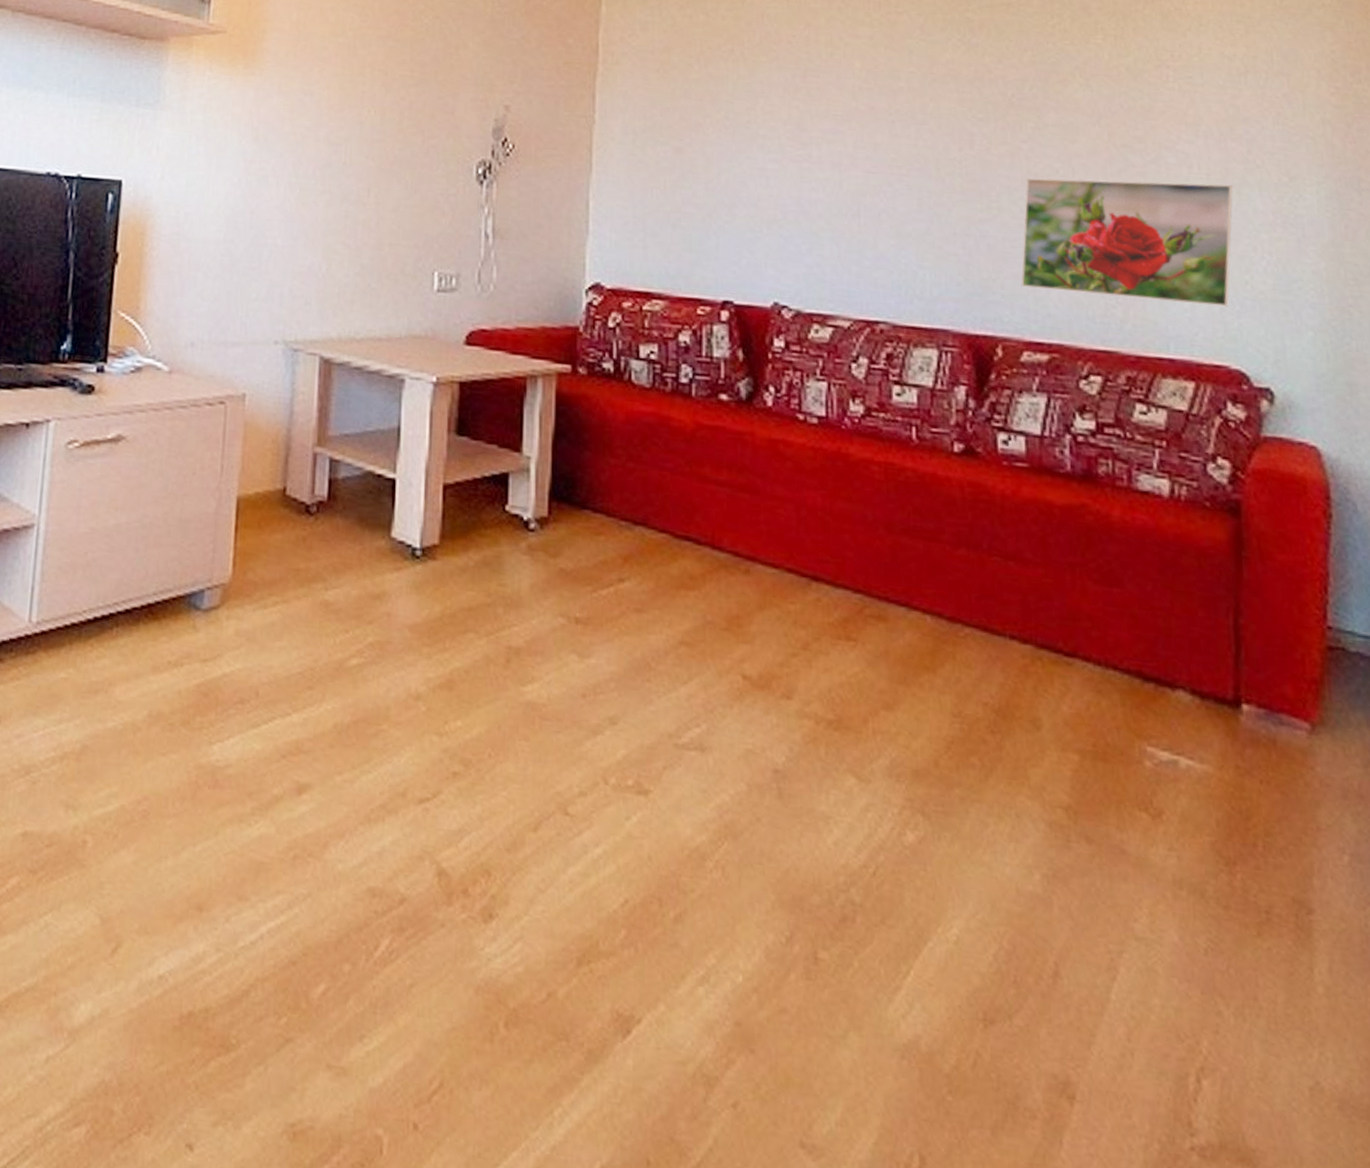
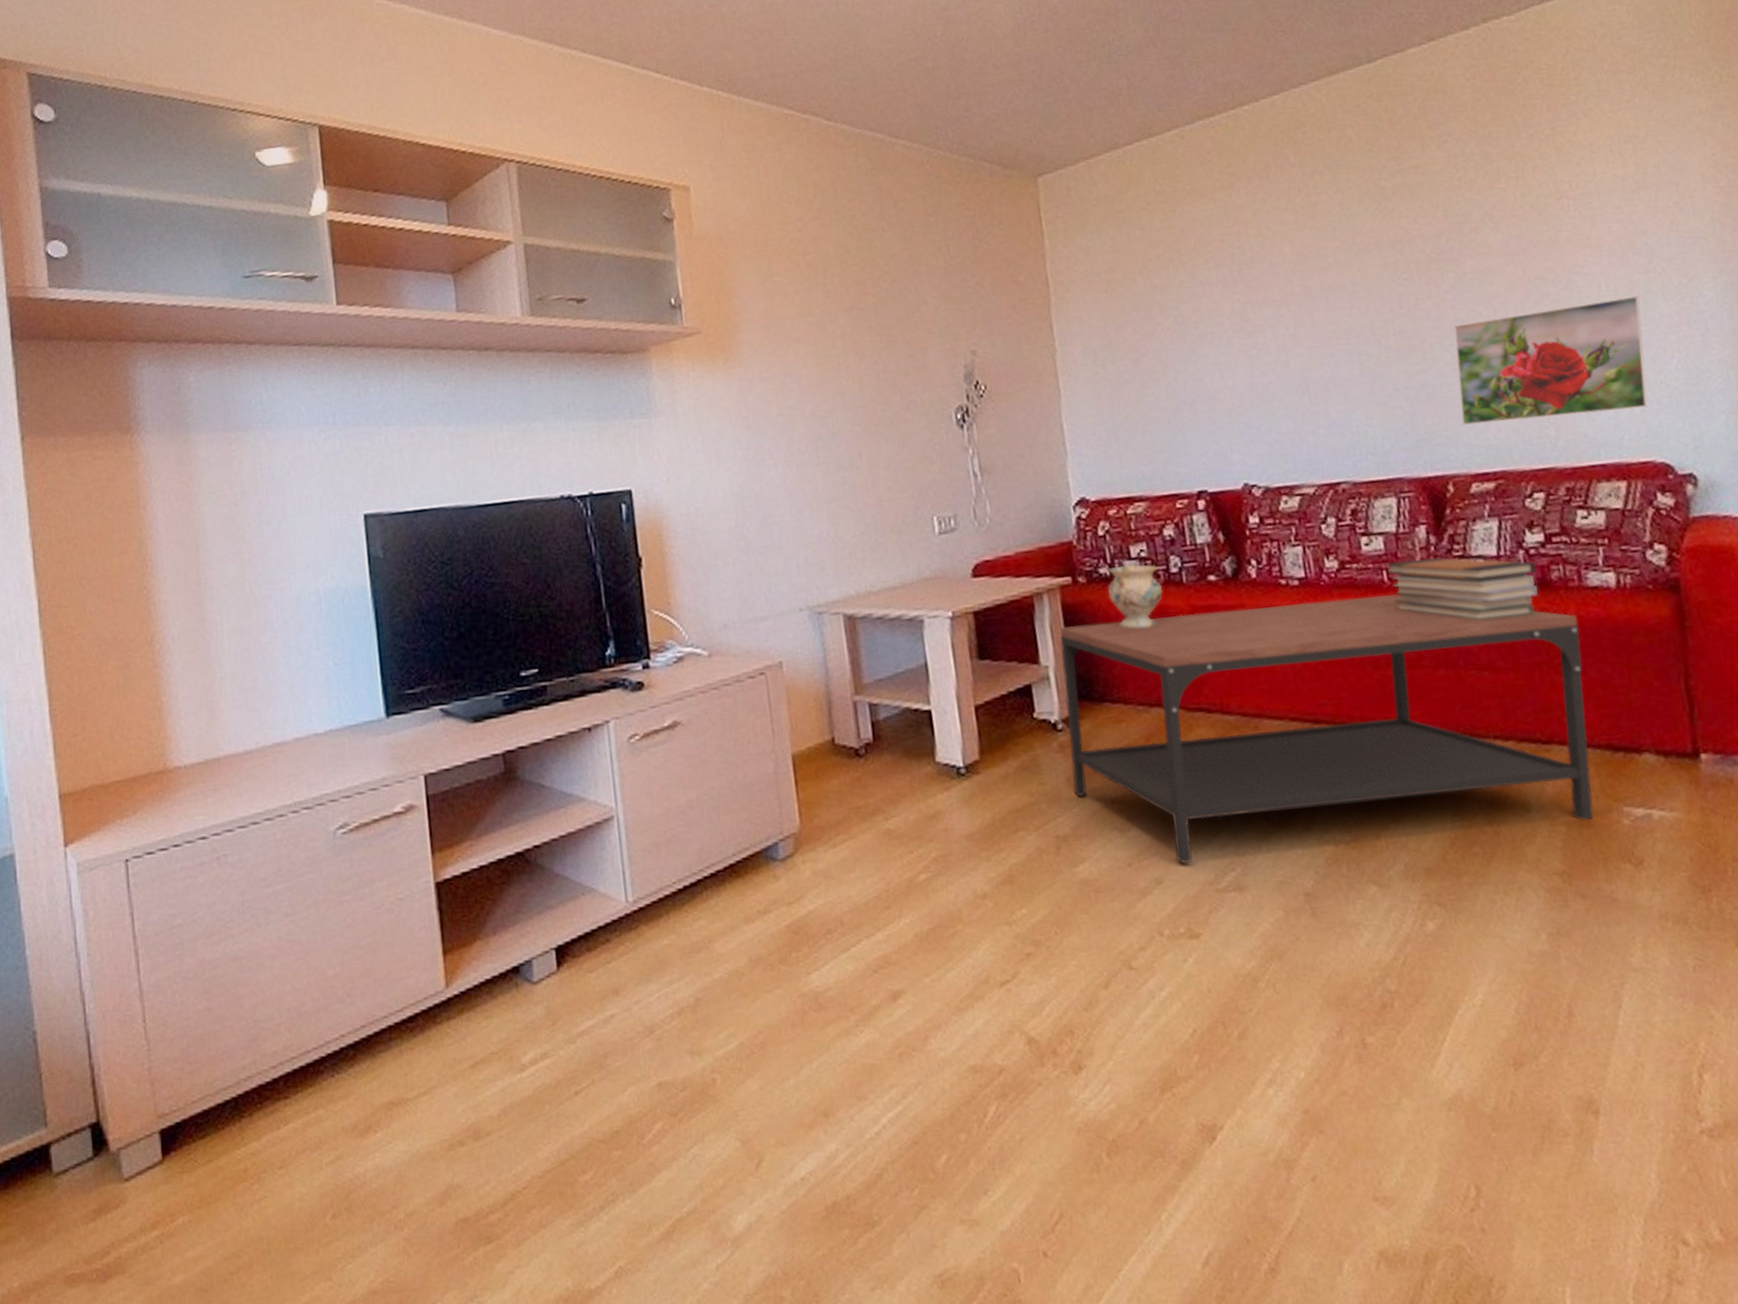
coffee table: none [536,417,1122,754] -> present [1059,594,1594,864]
vase: none [608,364,669,438] -> present [1108,564,1163,629]
book stack: none [914,418,1082,508] -> present [1384,556,1538,620]

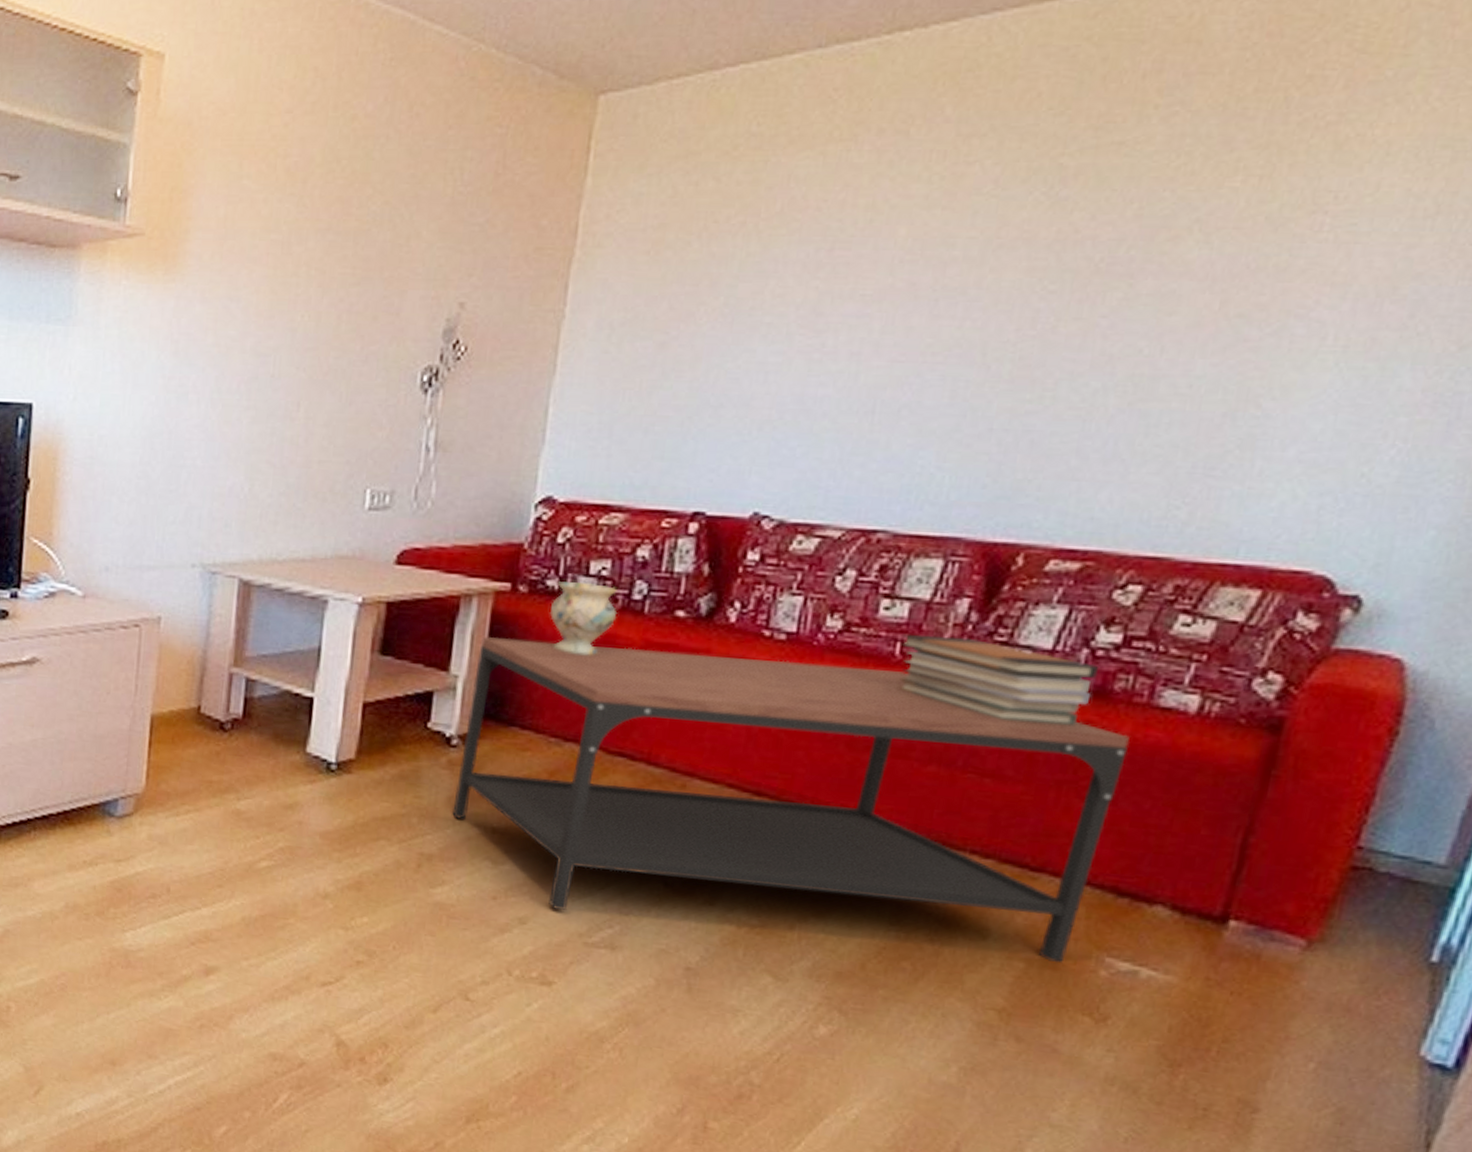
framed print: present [1453,295,1648,425] -> none [1063,357,1376,504]

